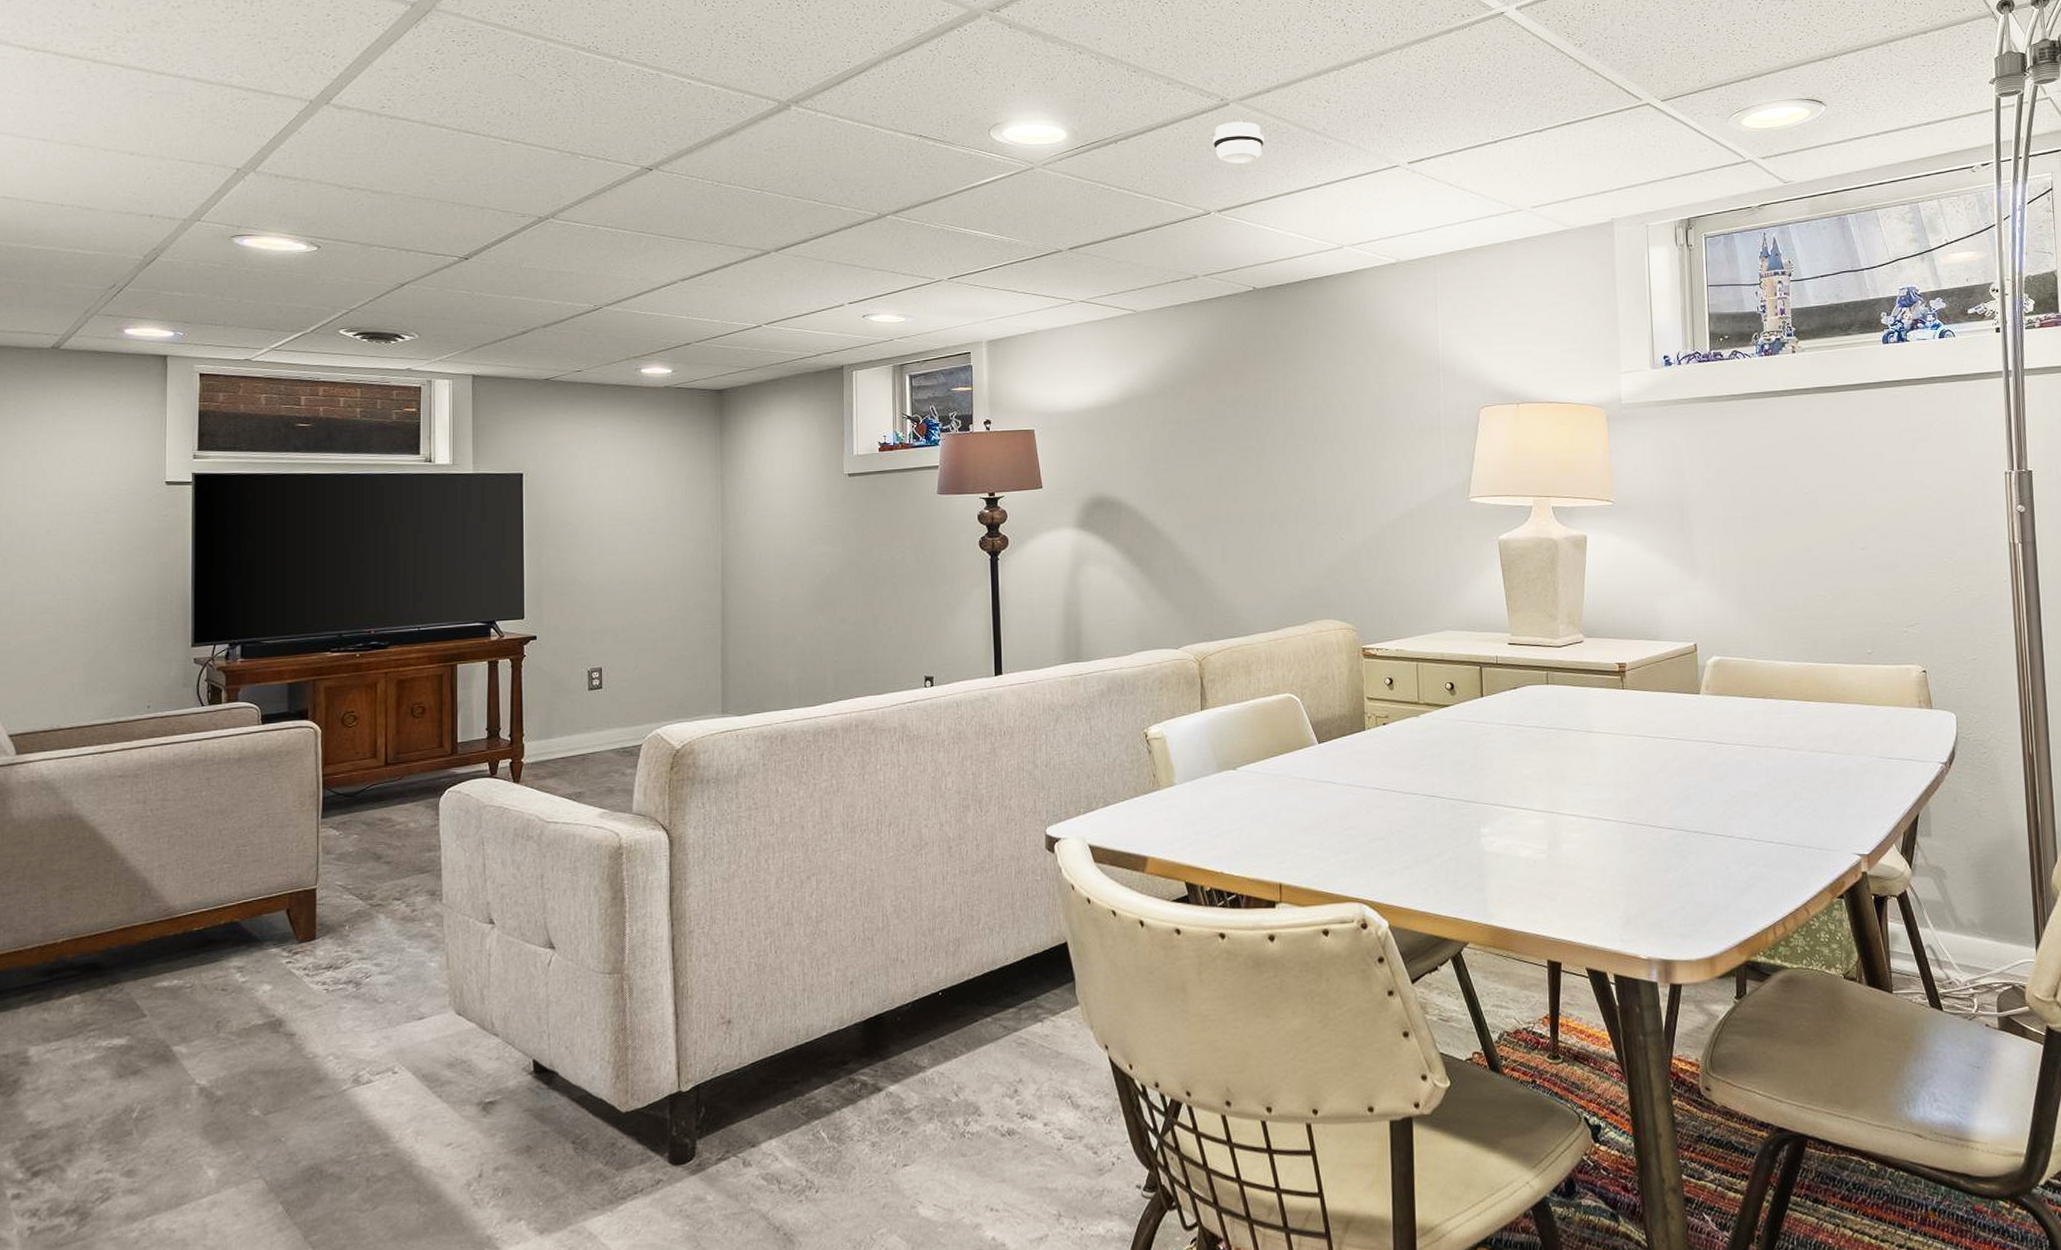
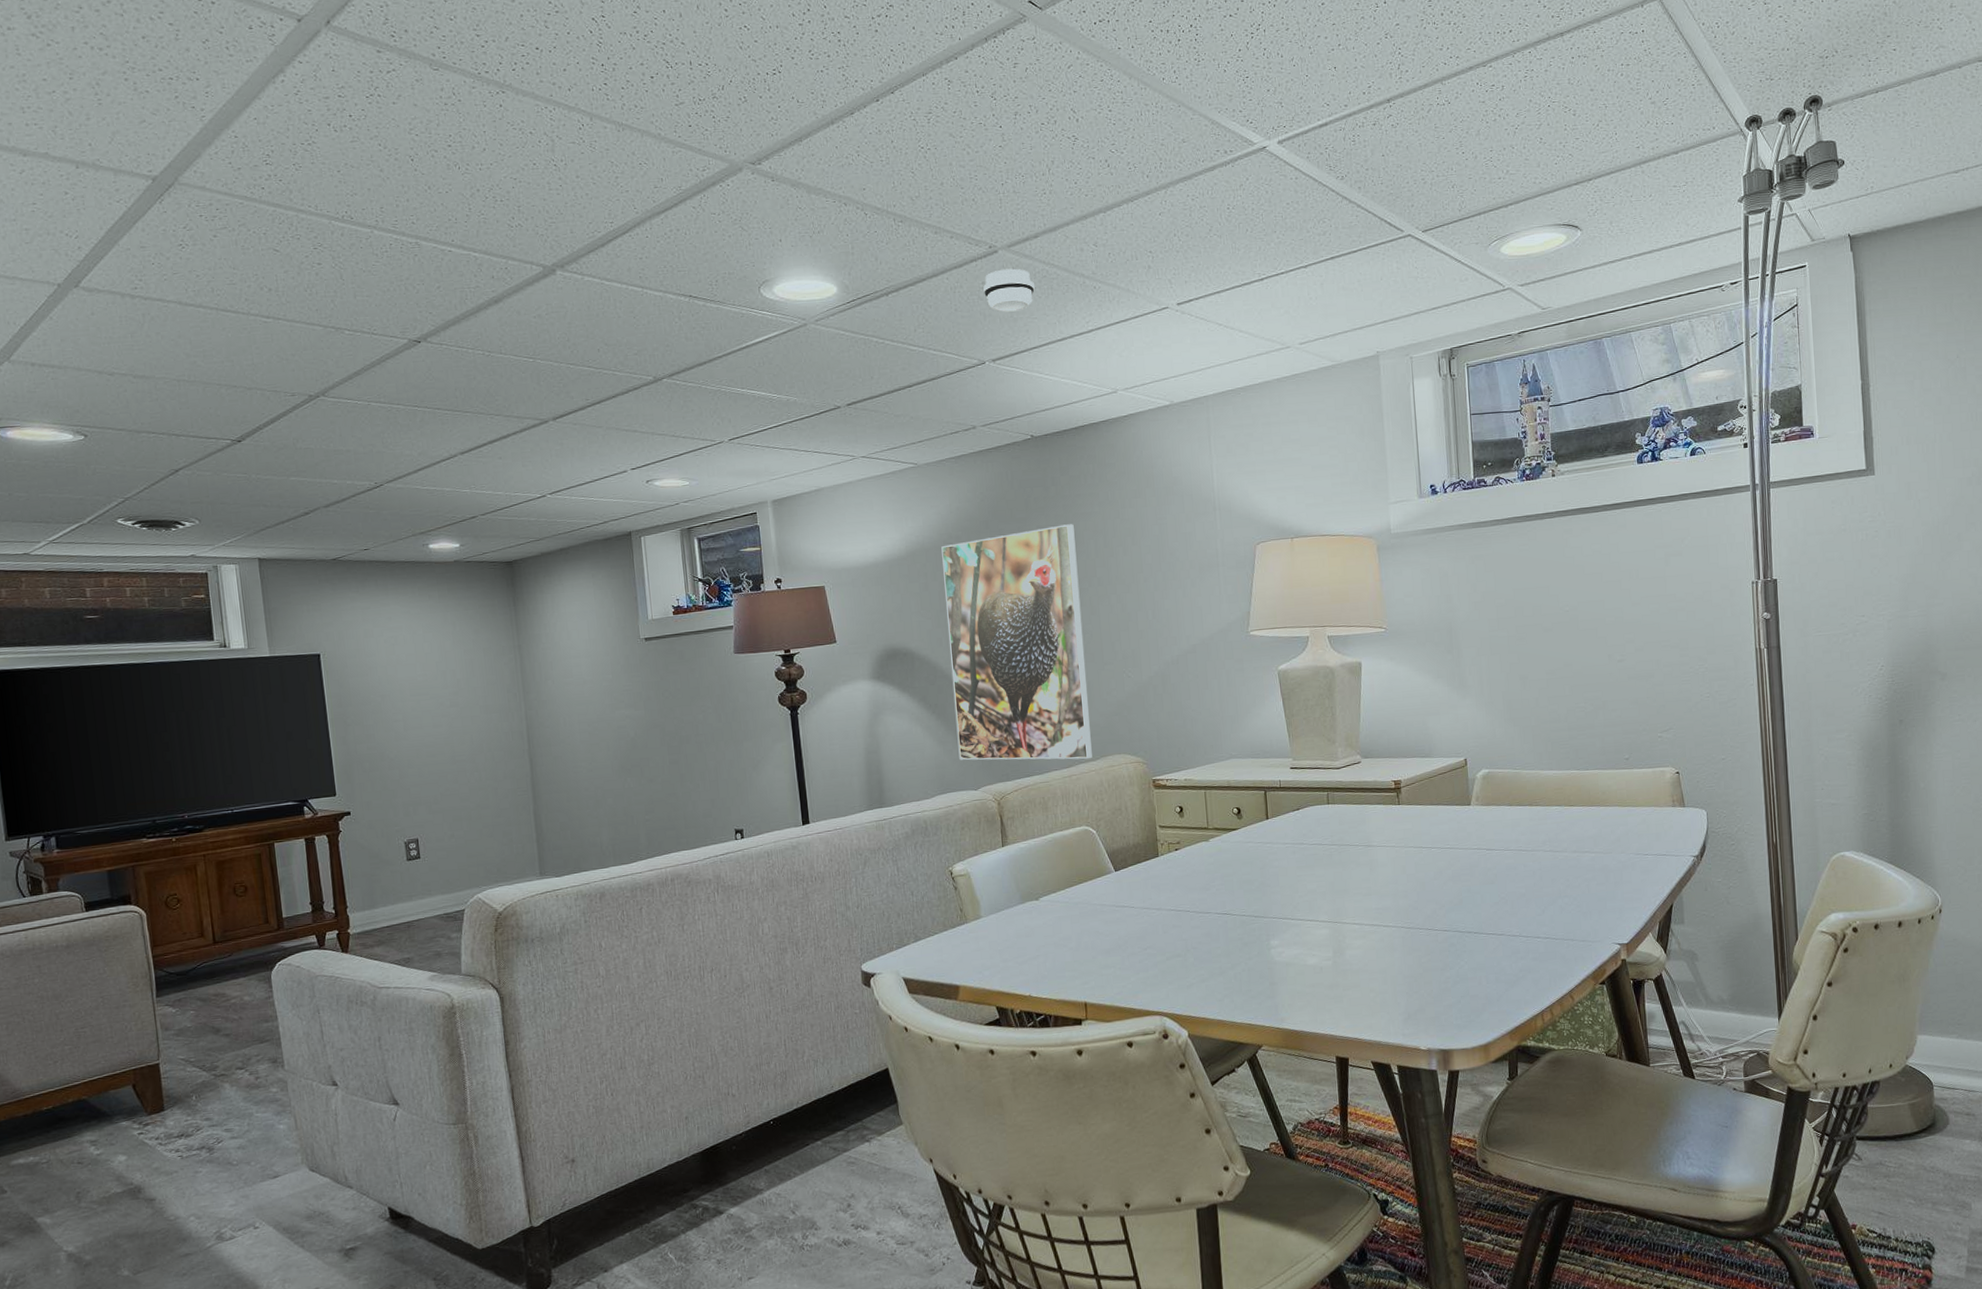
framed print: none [1155,378,1300,623] -> present [941,524,1092,760]

